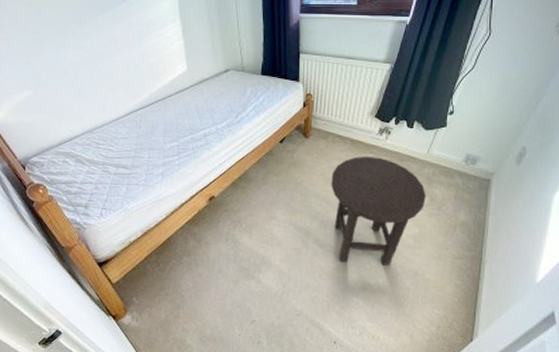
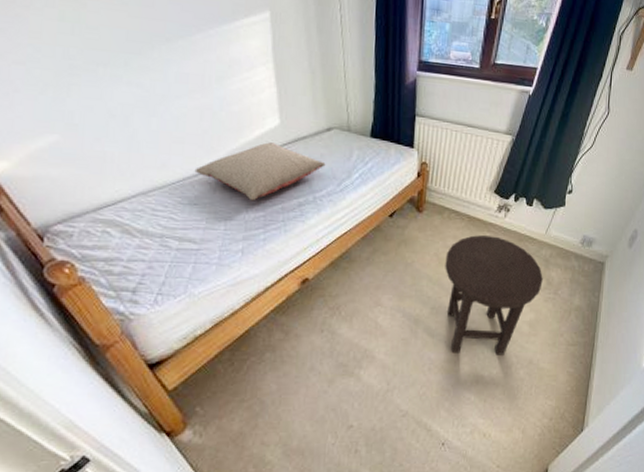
pillow: none [125,85,225,134] -> present [194,142,326,201]

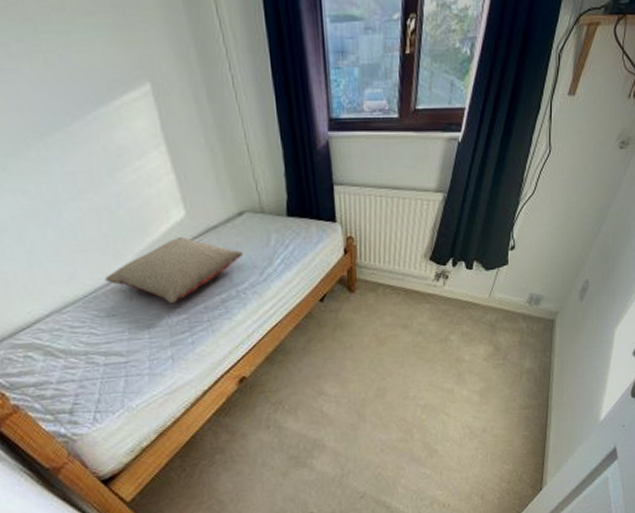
stool: present [445,234,543,355] -> none [385,306,490,432]

